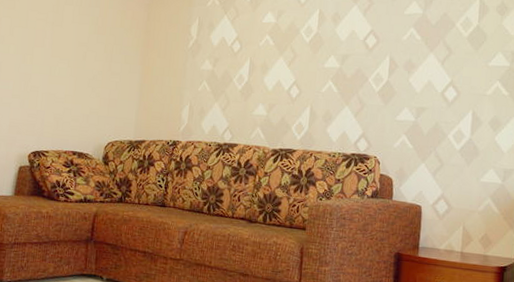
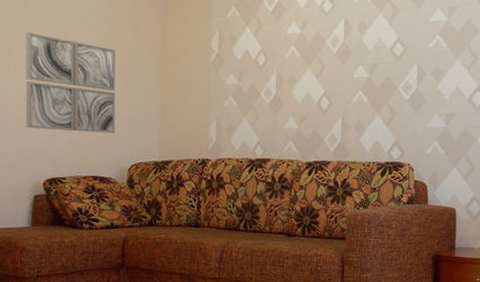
wall art: none [19,15,104,112] -> present [26,32,116,133]

